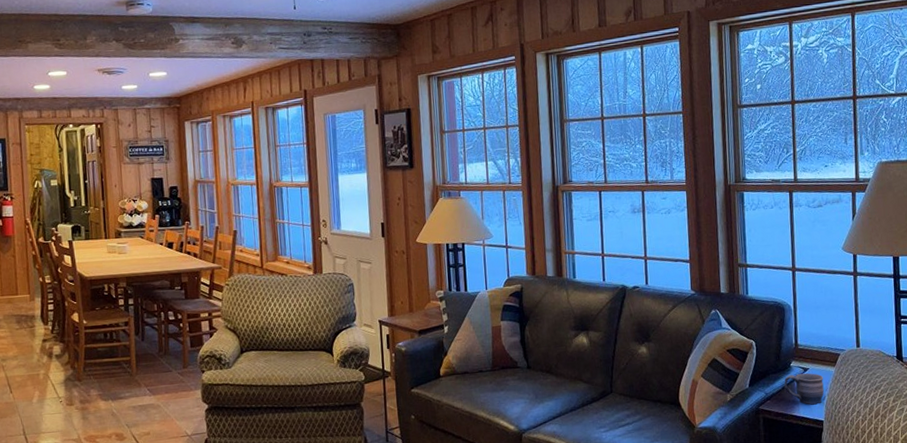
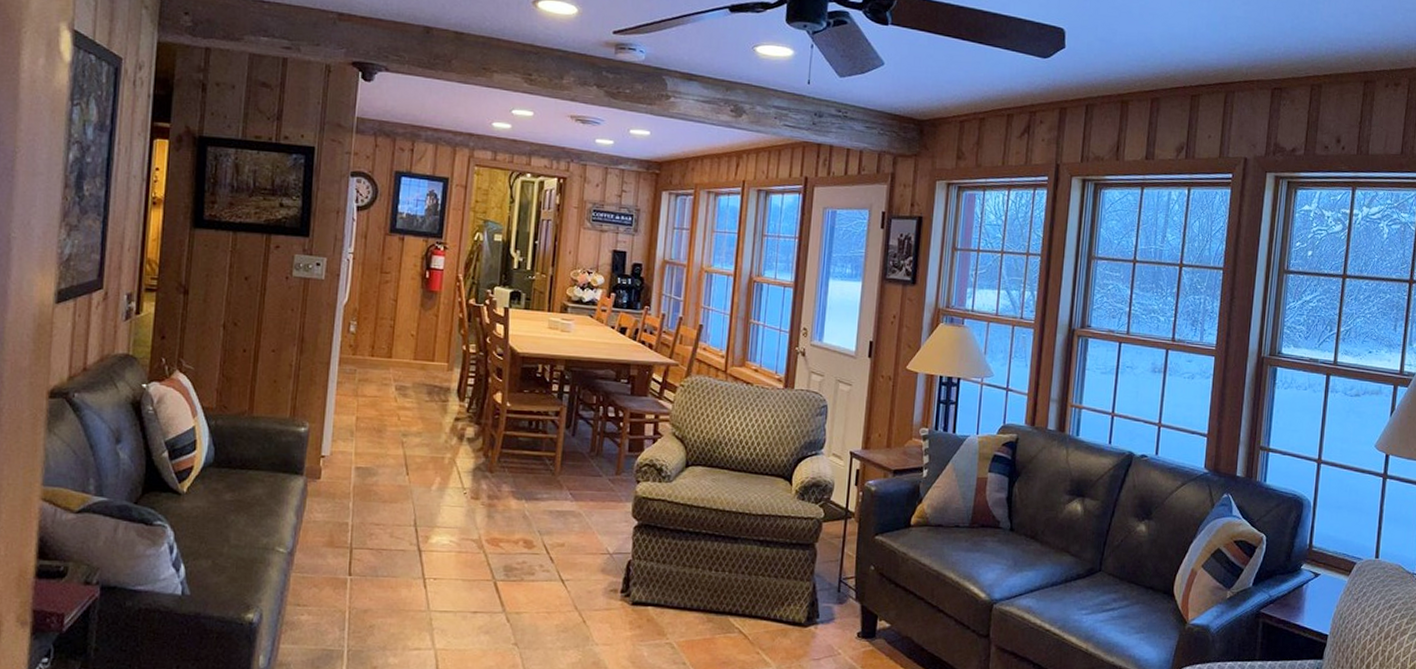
mug: present [784,373,824,405] -> none [1290,578,1335,616]

